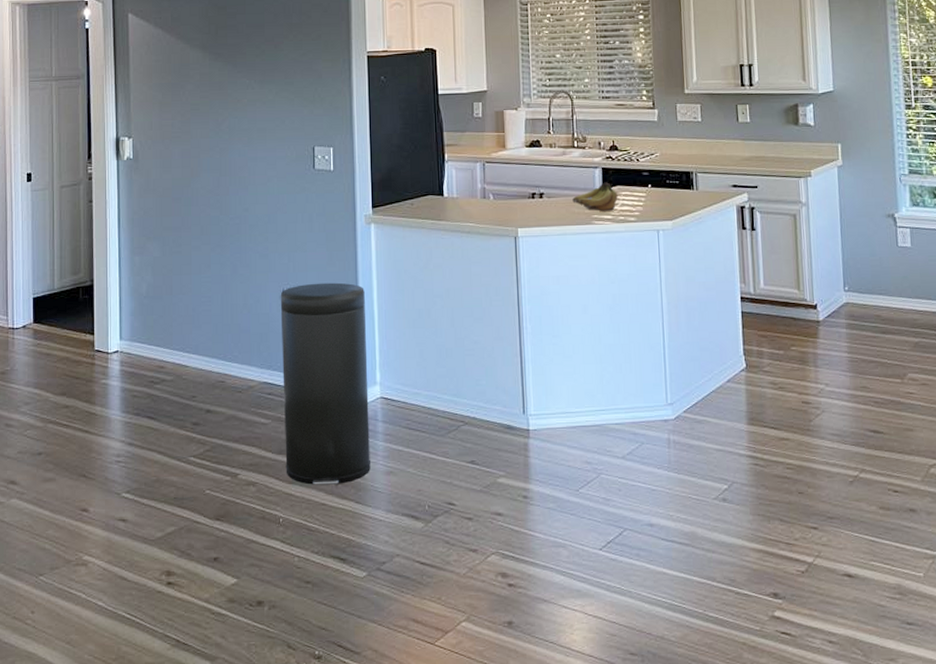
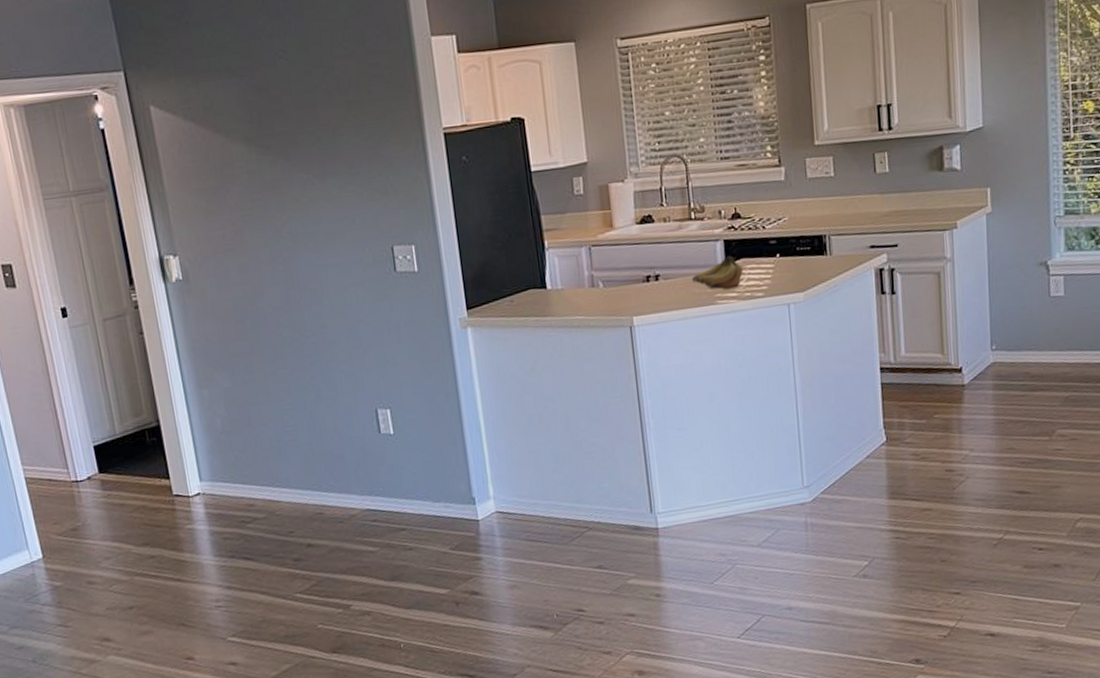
pedal bin: present [280,282,371,486] -> none [373,395,492,609]

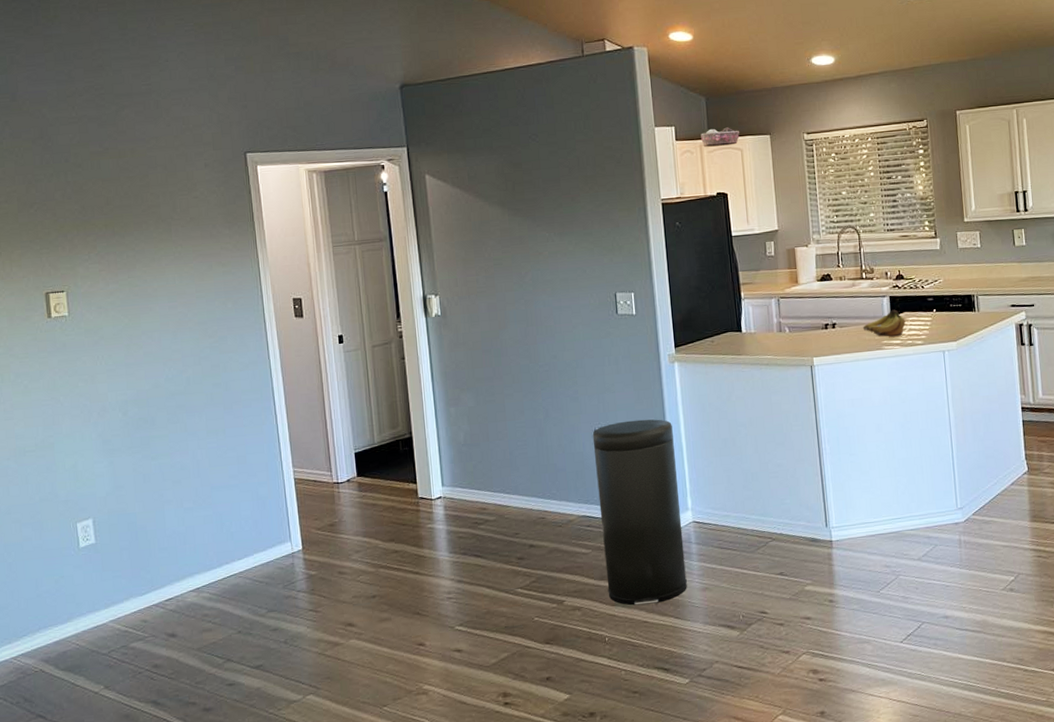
pedal bin: none [373,395,492,609] -> present [592,419,687,606]
decorative basket: none [488,33,537,60] -> present [701,127,740,147]

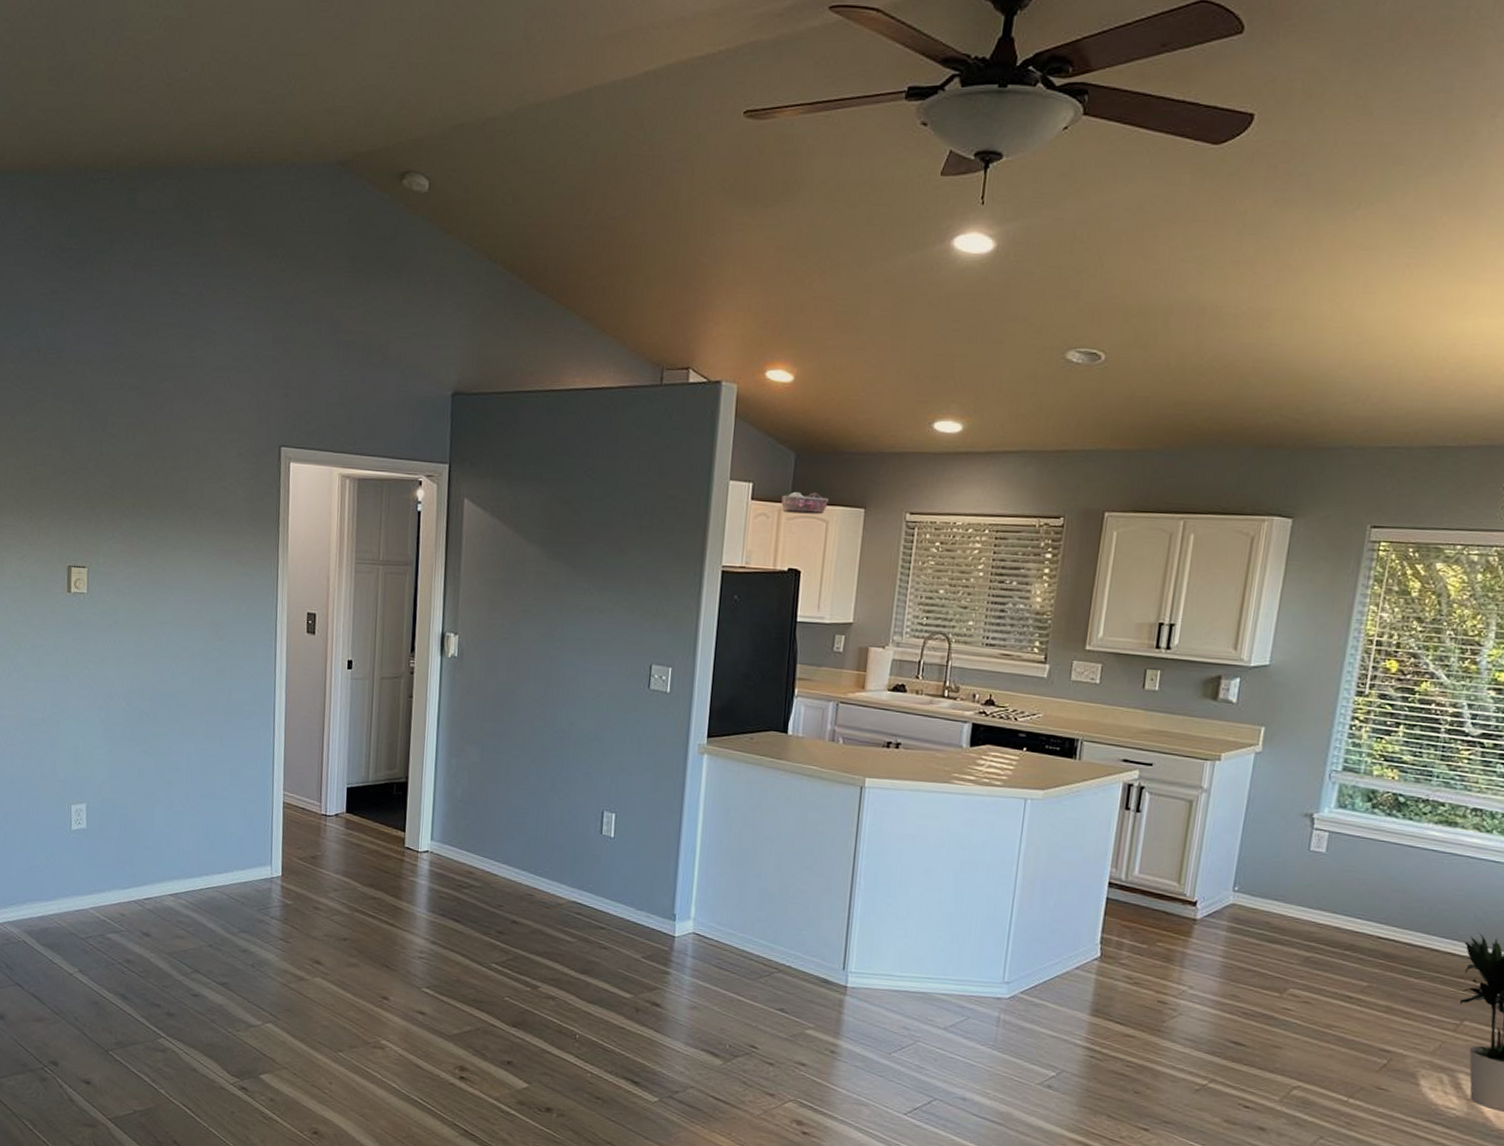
pedal bin: present [592,419,687,606] -> none [587,808,689,1011]
fruit: present [863,309,906,338] -> none [932,739,986,773]

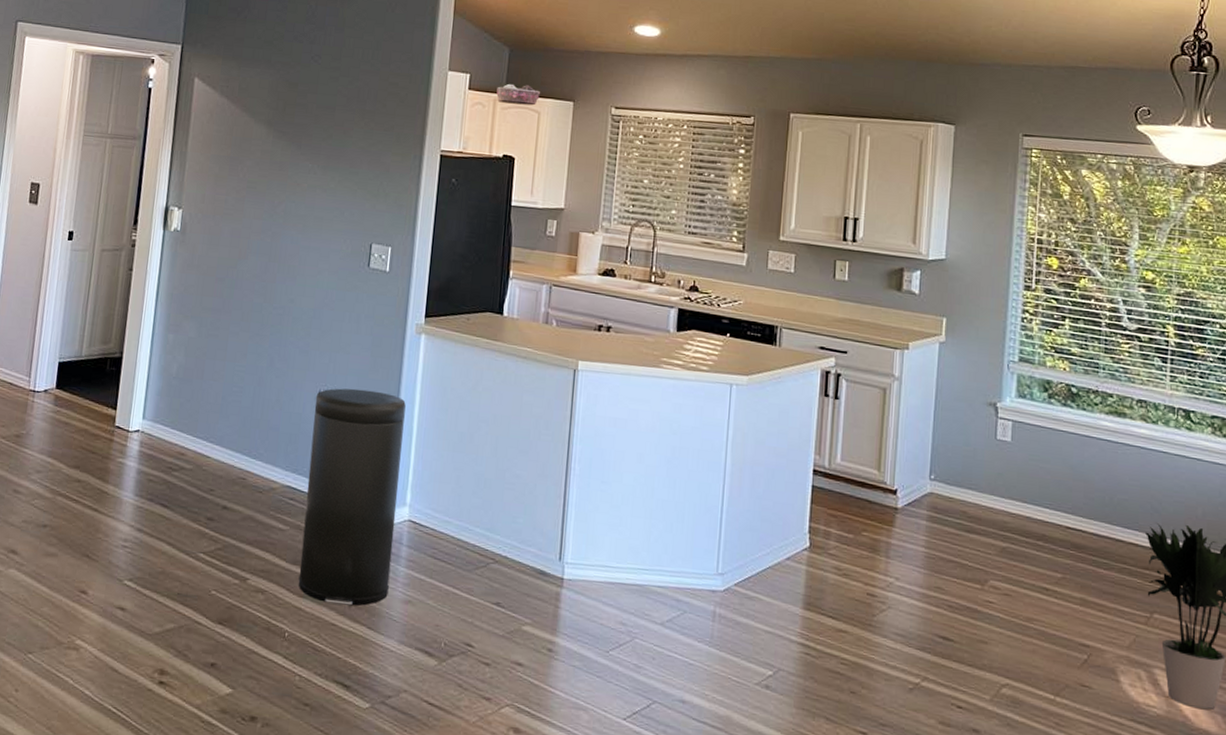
pedal bin: none [587,808,689,1011] -> present [298,388,406,606]

